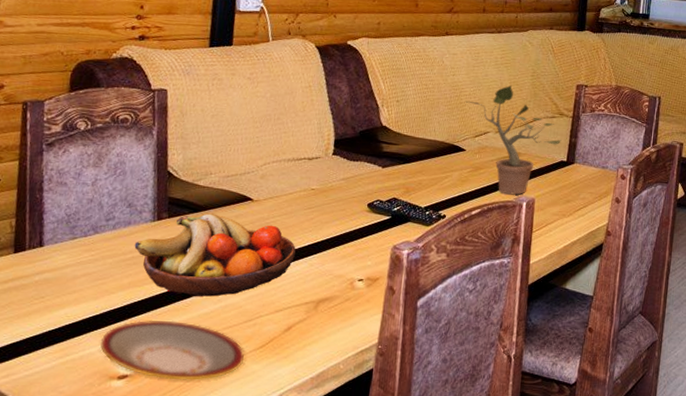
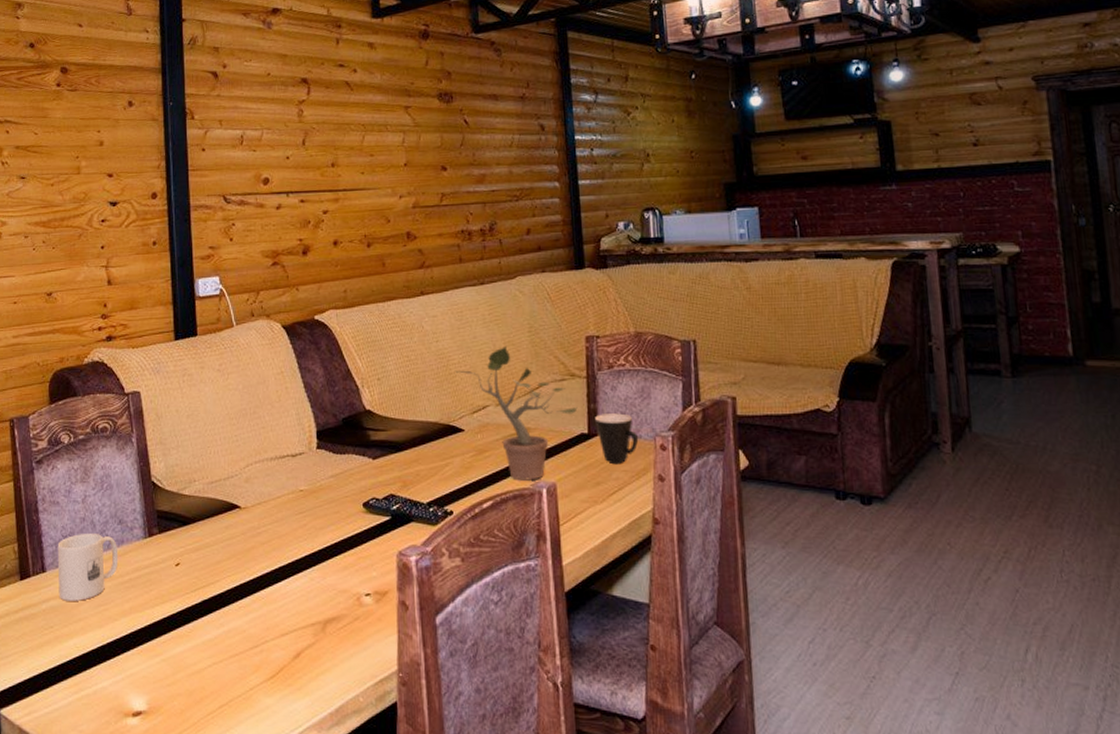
mug: none [54,213,124,275] -> present [57,534,119,601]
plate: present [100,320,244,380] -> none [111,648,255,717]
fruit bowl: present [134,213,296,297] -> none [130,526,293,620]
mug: none [573,147,606,188] -> present [595,413,639,465]

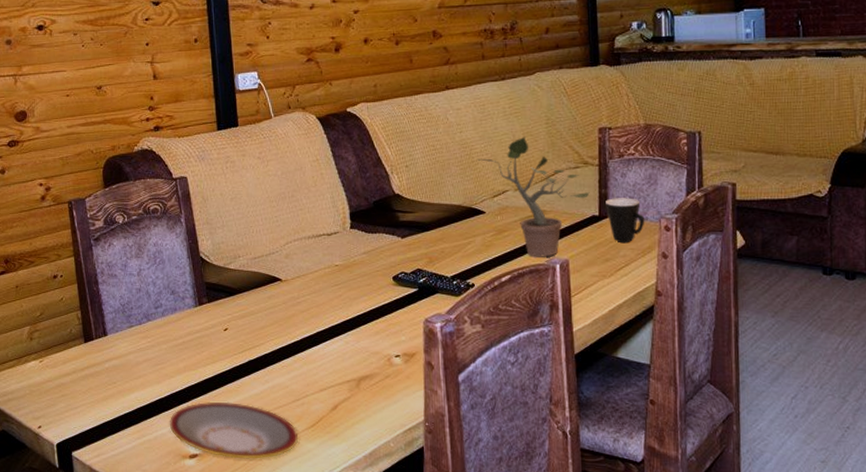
mug: present [57,534,119,601] -> none [116,303,173,361]
plate: none [111,648,255,717] -> present [169,401,298,459]

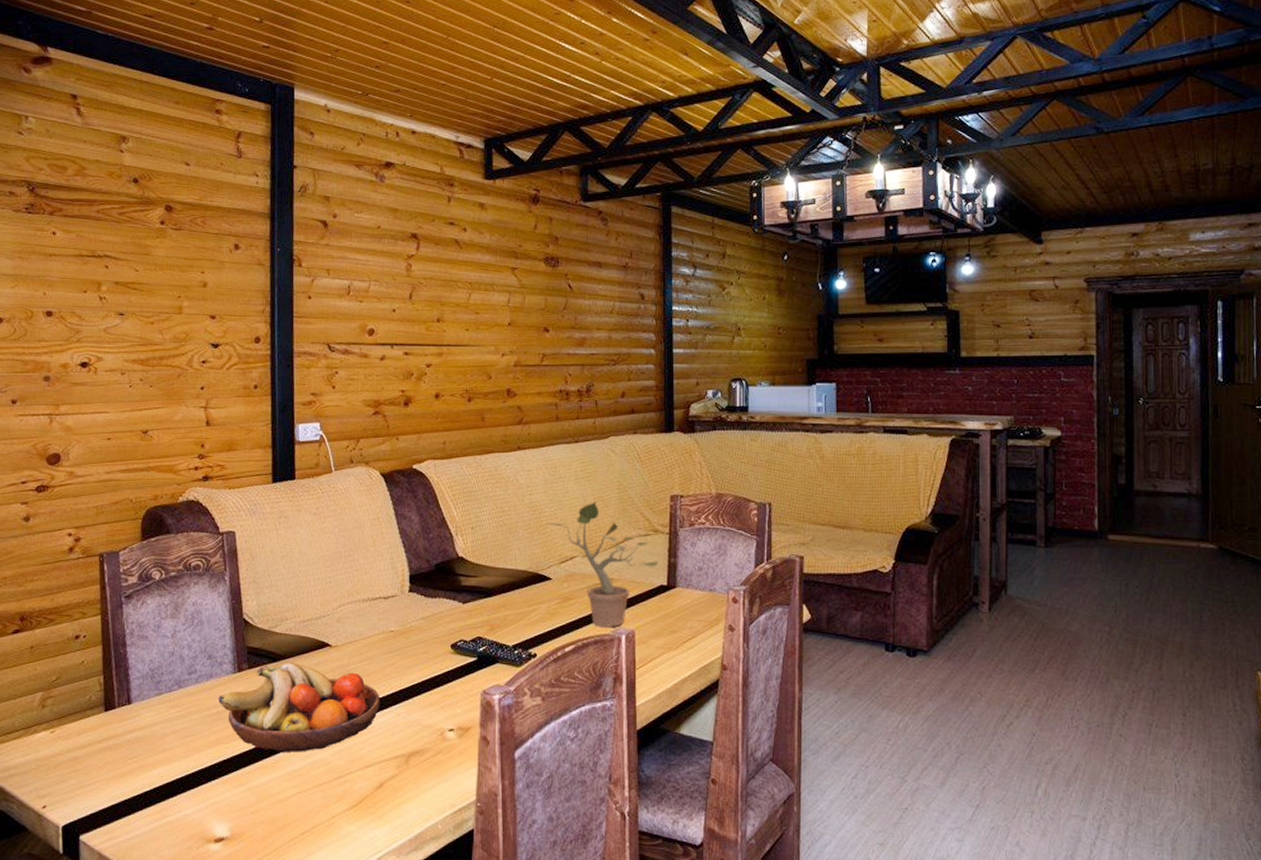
plate: present [169,401,298,459] -> none [194,778,337,843]
fruit bowl: none [183,296,330,378] -> present [218,662,380,752]
mug: present [606,198,645,244] -> none [674,568,713,615]

